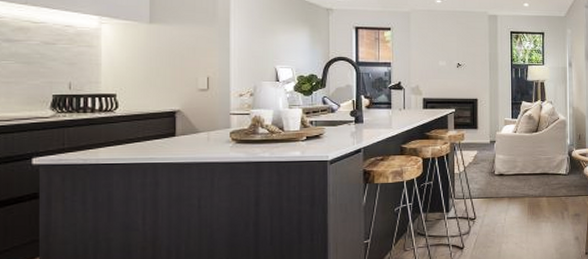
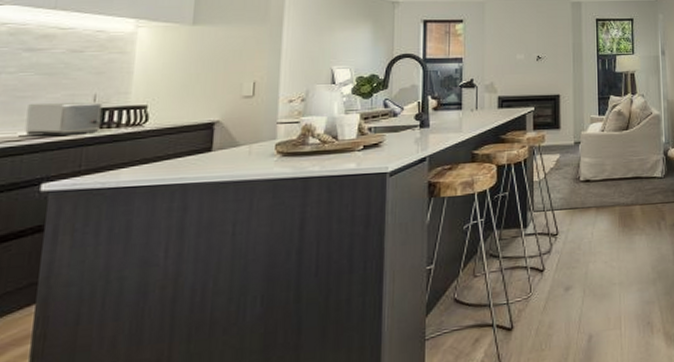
toaster: none [13,88,77,118] -> present [25,102,103,137]

